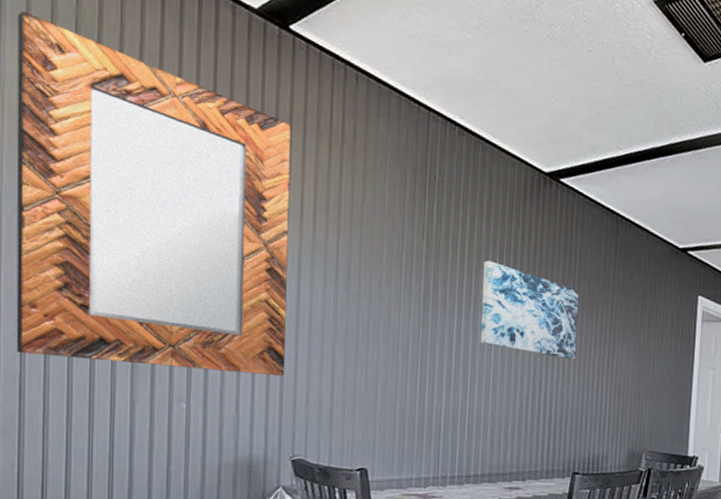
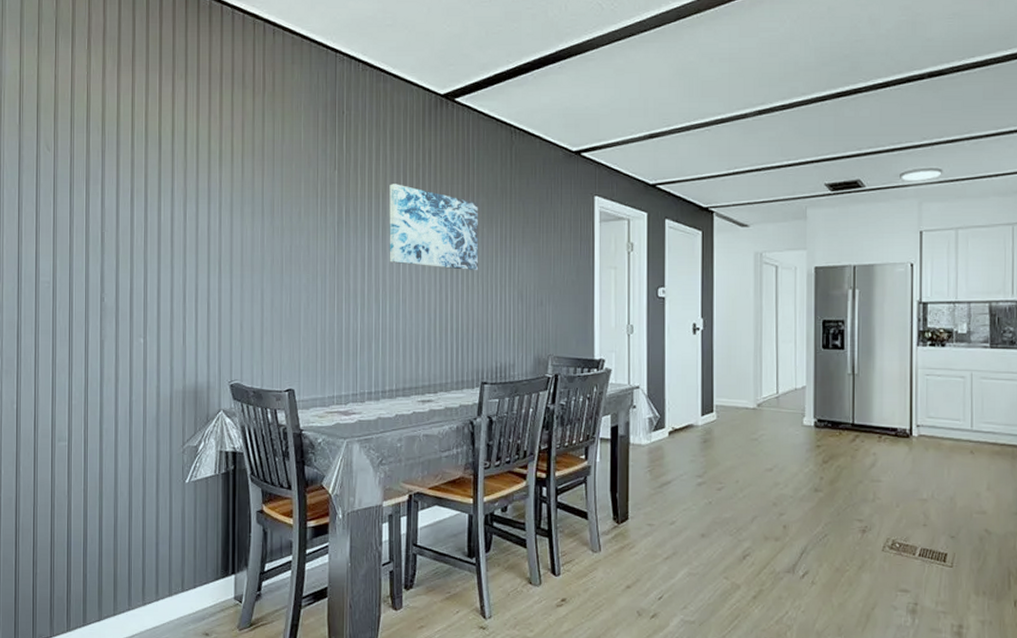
home mirror: present [16,11,291,377] -> none [14,19,223,308]

